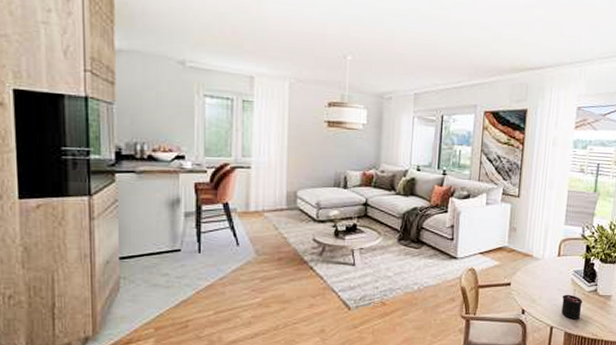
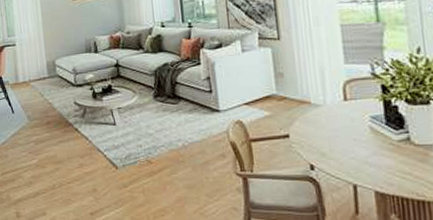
candle: present [561,289,583,319] -> none [360,139,393,176]

